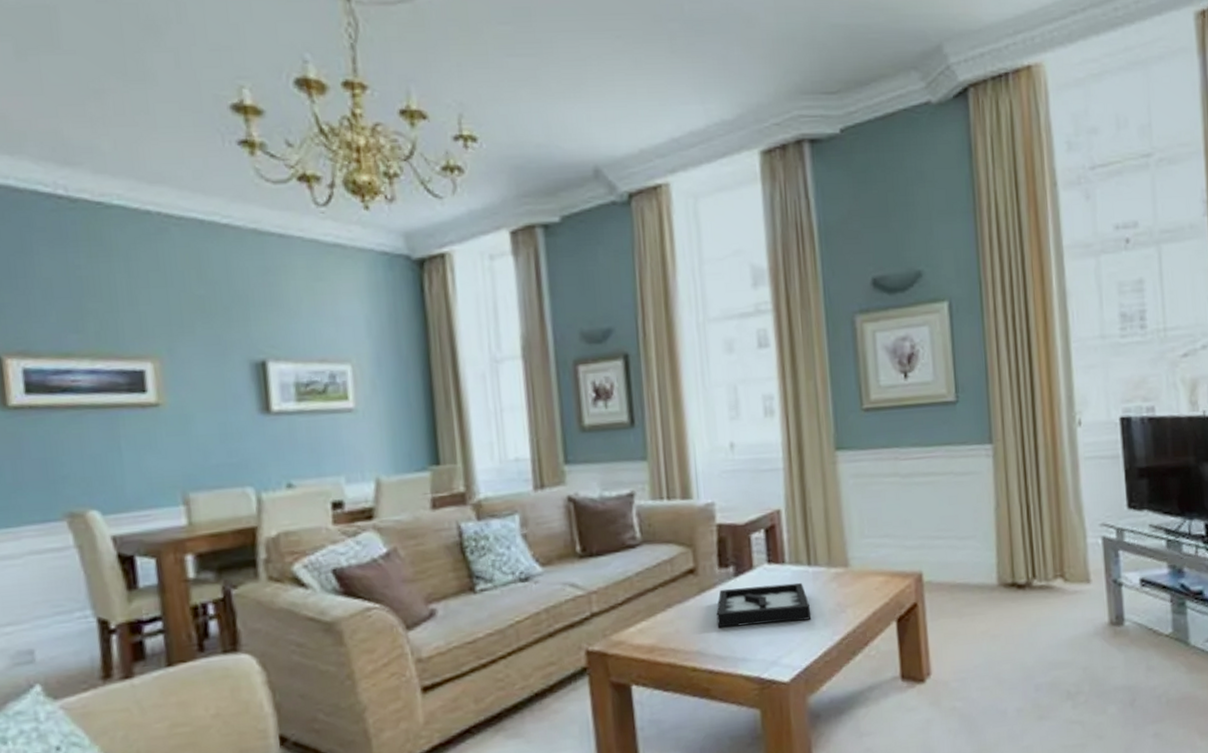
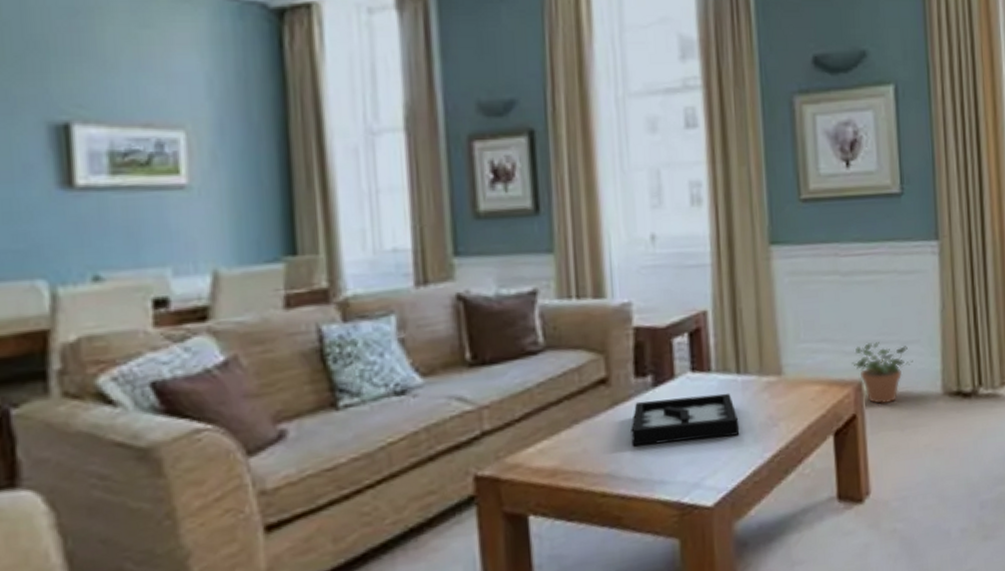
potted plant: none [912,537,970,594] -> present [851,342,913,404]

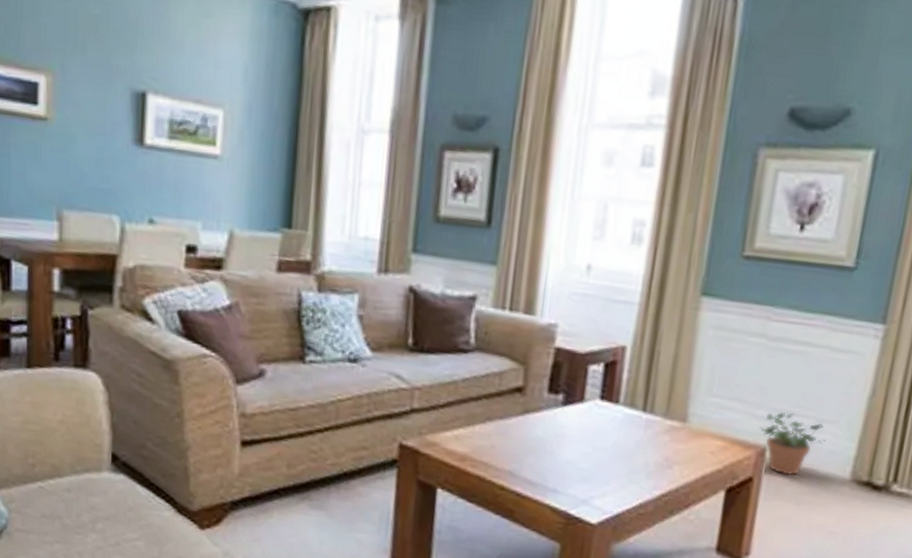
decorative tray: present [631,393,740,447] -> none [534,415,636,467]

